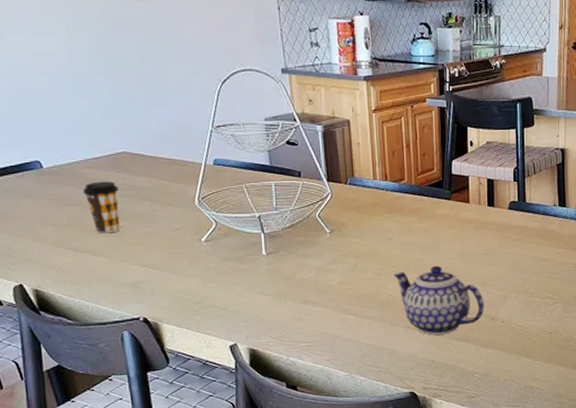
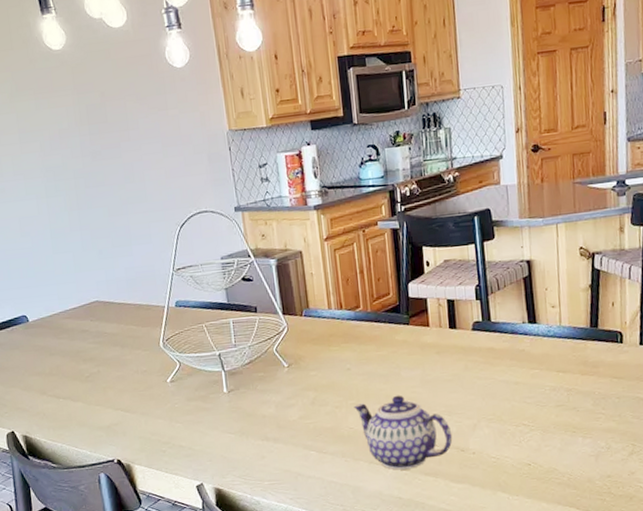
coffee cup: present [83,181,121,234] -> none [63,329,95,380]

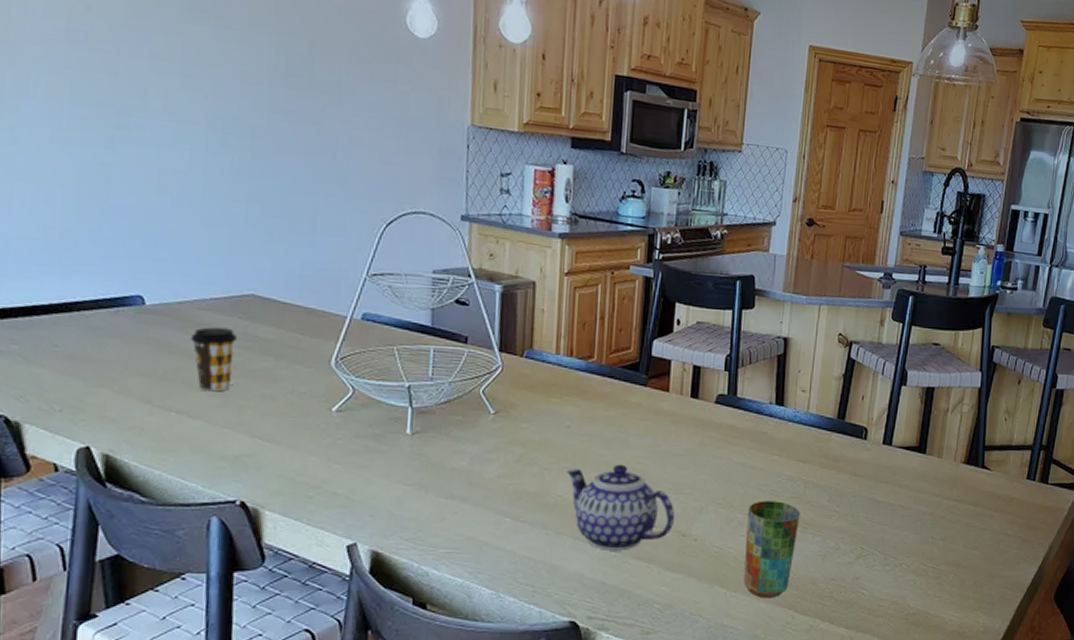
coffee cup: none [63,329,95,380] -> present [191,327,238,392]
cup: none [517,410,568,499] -> present [744,500,800,599]

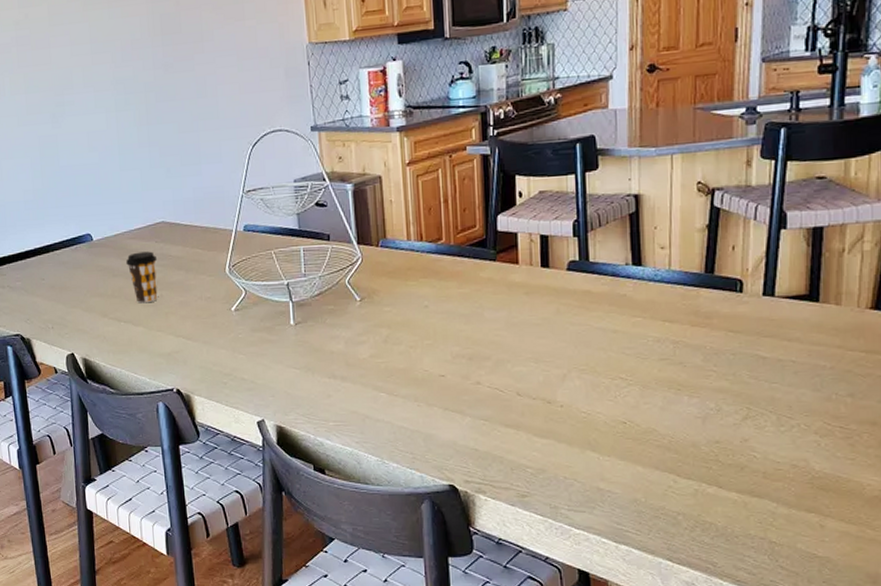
teapot: present [566,464,675,551] -> none [430,337,539,419]
cup: present [744,500,800,599] -> none [614,364,672,463]

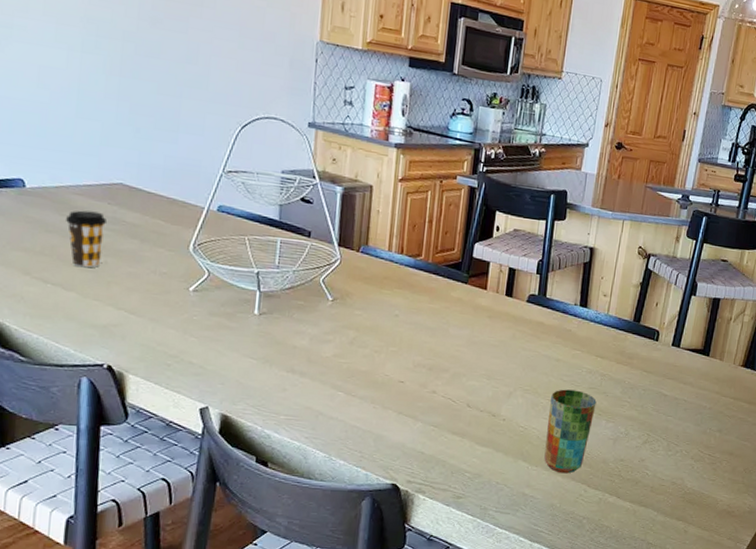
cup: none [614,364,672,463] -> present [544,389,597,474]

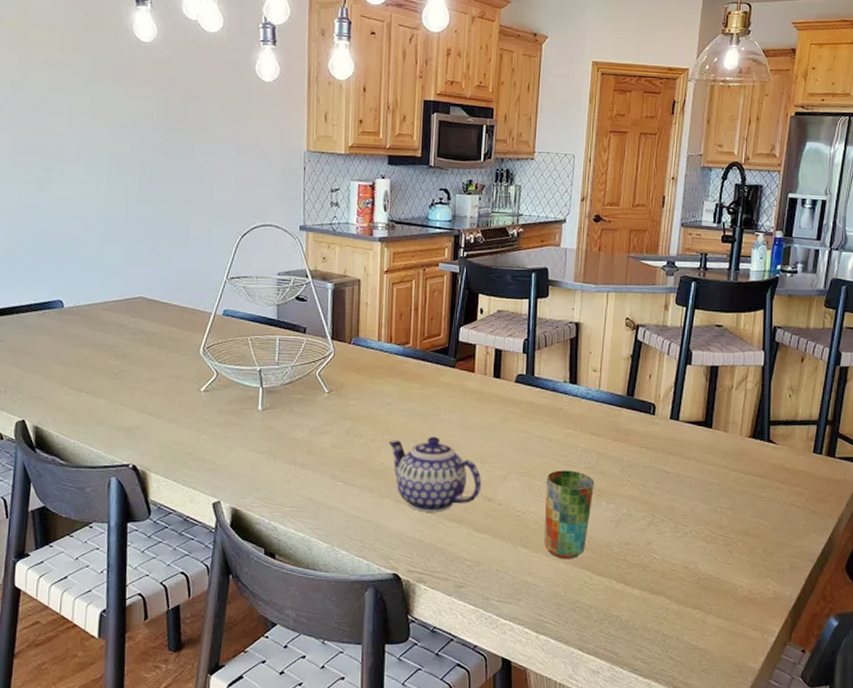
coffee cup: present [66,210,108,268] -> none [97,324,131,376]
teapot: none [394,350,487,426] -> present [388,436,482,513]

